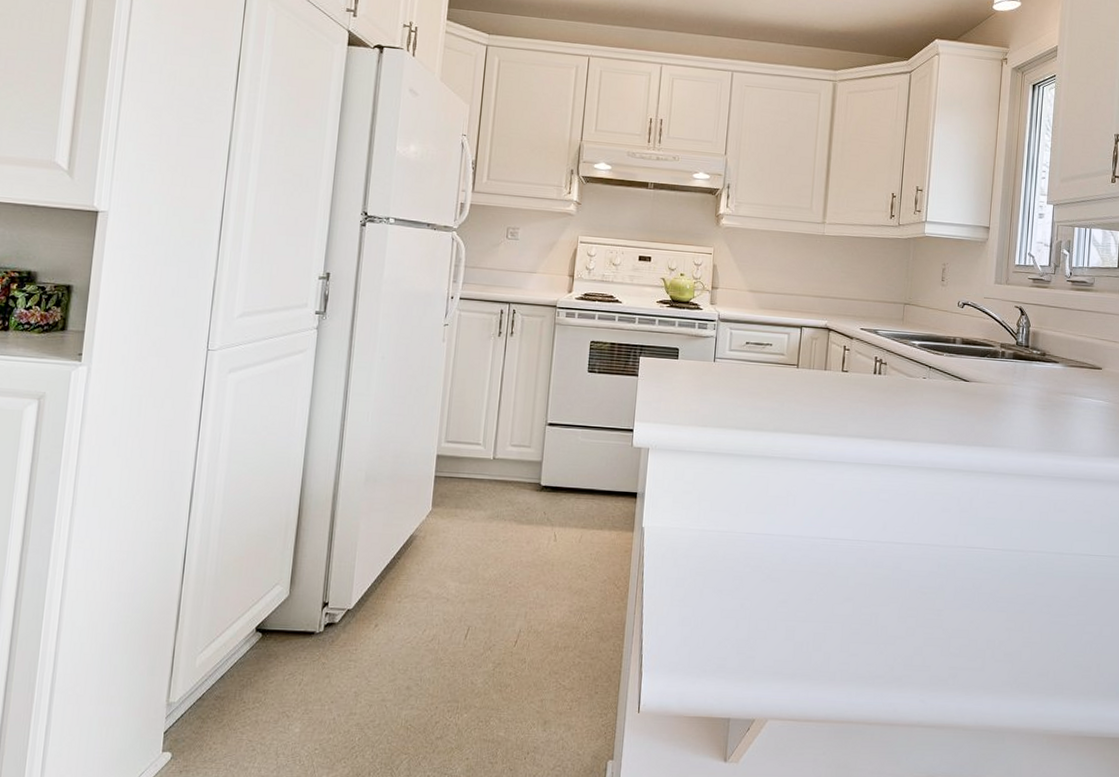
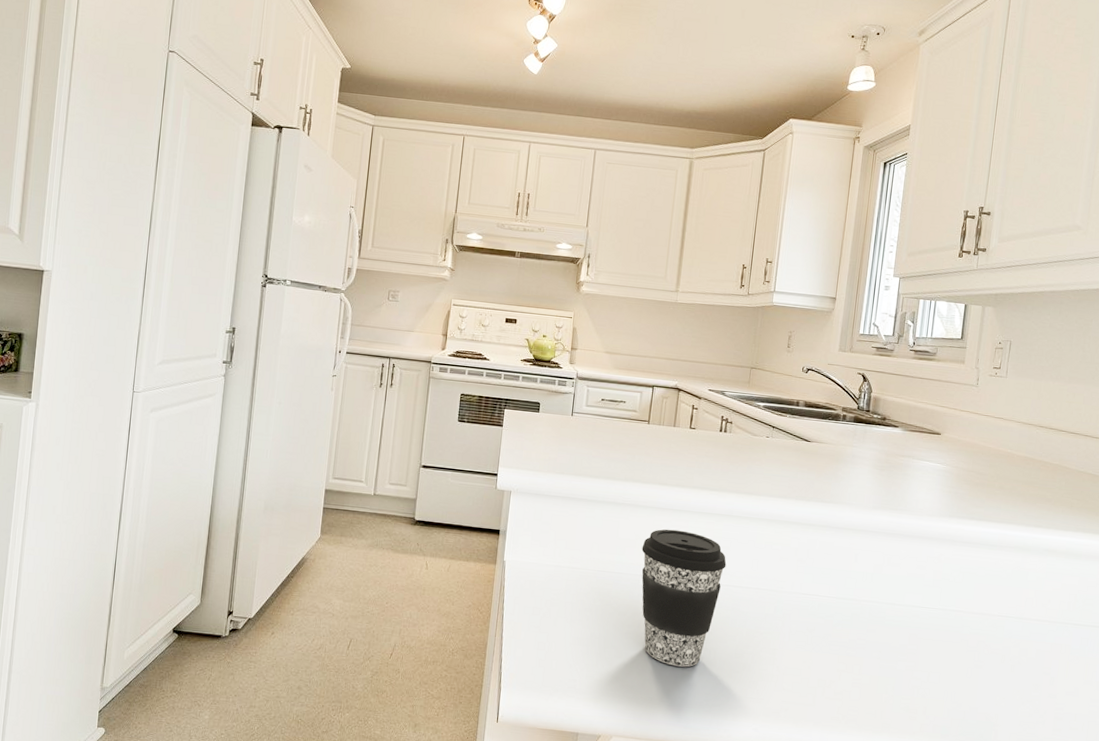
coffee cup: none [794,483,886,636] -> present [641,529,727,667]

